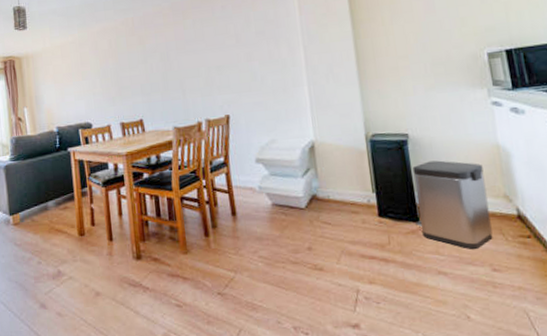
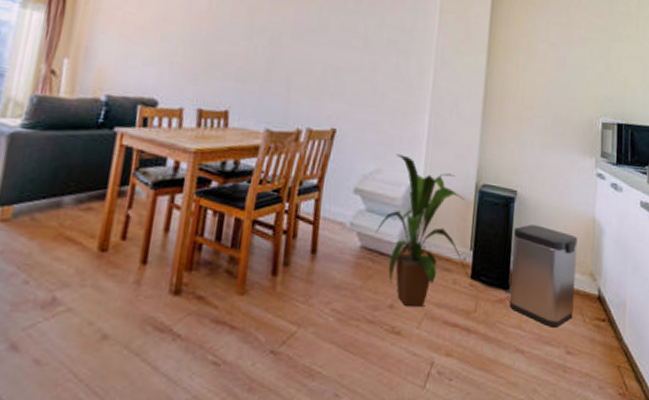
house plant: none [281,123,376,247] -> present [375,154,468,307]

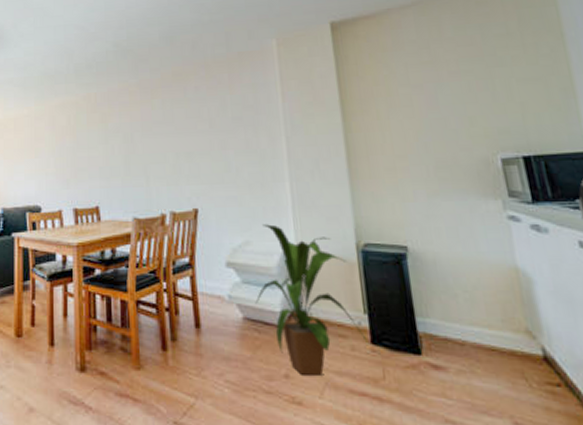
pedal bin: present [504,224,577,327] -> none [412,281,513,395]

